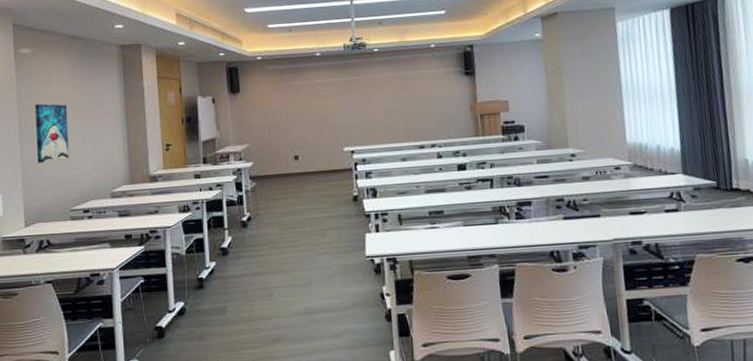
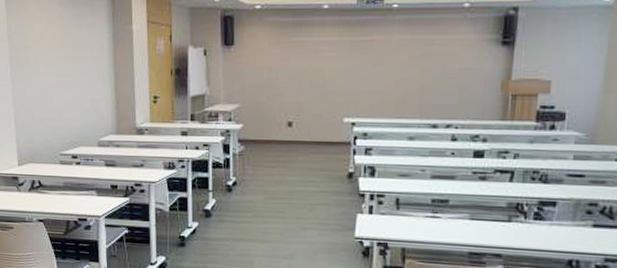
wall art: present [35,103,69,164] -> none [25,41,58,104]

